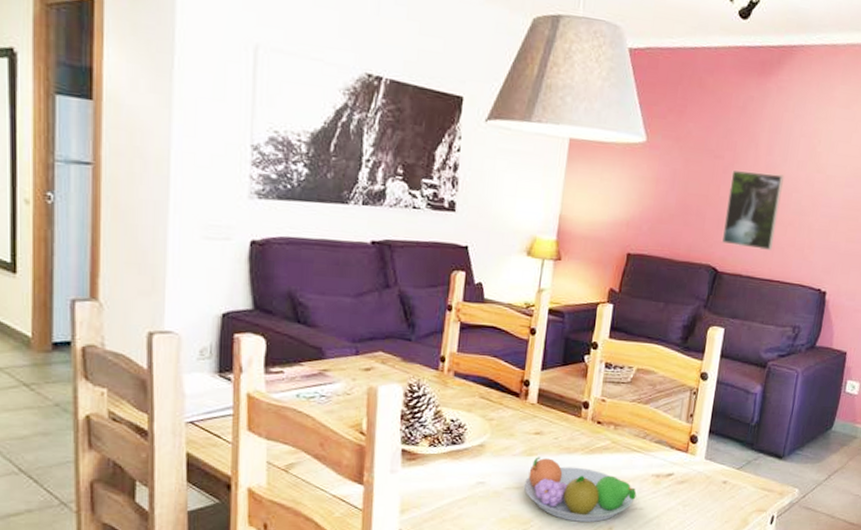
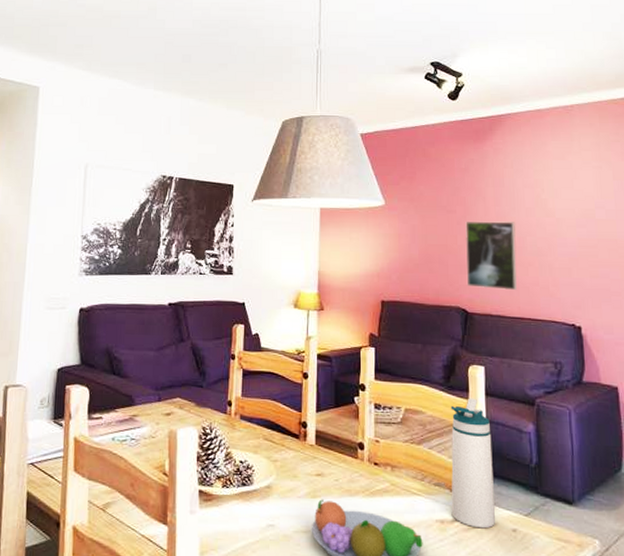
water bottle: none [668,359,720,481] -> present [450,398,495,529]

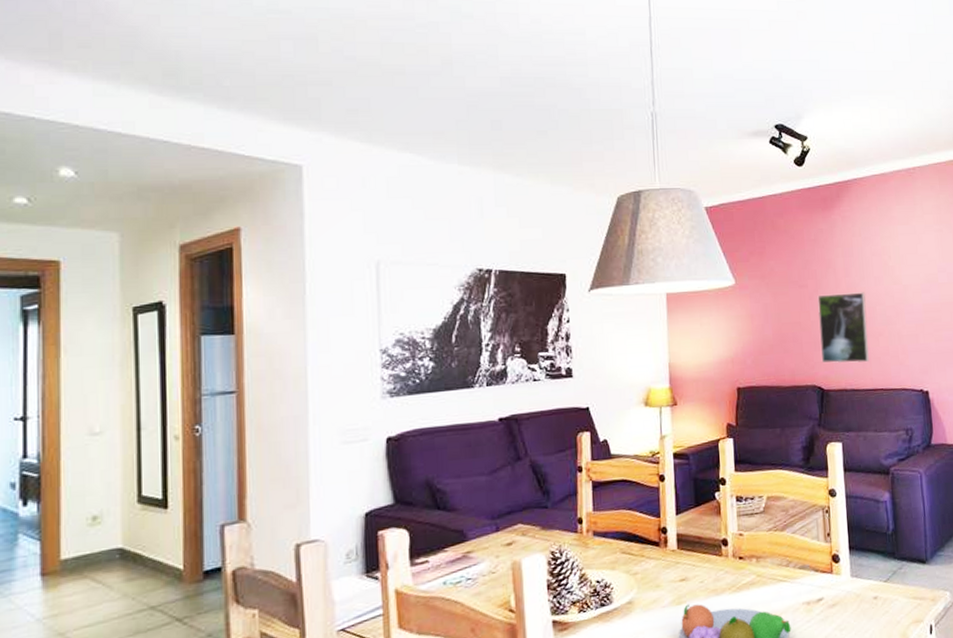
water bottle: present [450,398,495,529] -> none [811,475,858,603]

